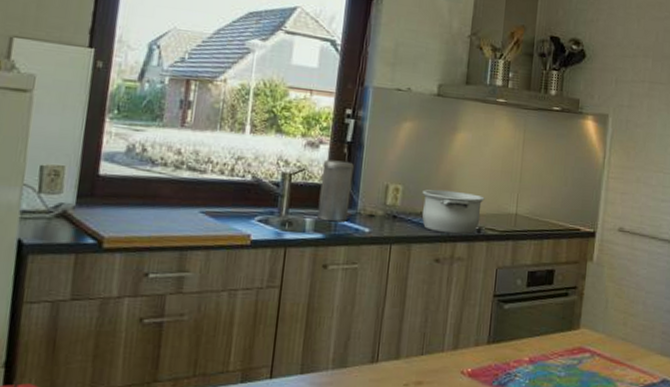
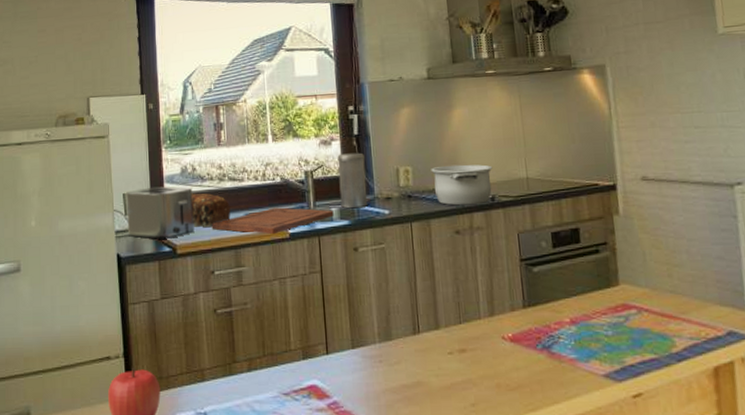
toaster: none [38,162,138,230] -> present [126,186,195,240]
bread loaf: none [131,178,183,221] -> present [192,193,231,227]
cutting board: none [154,208,308,240] -> present [211,207,334,235]

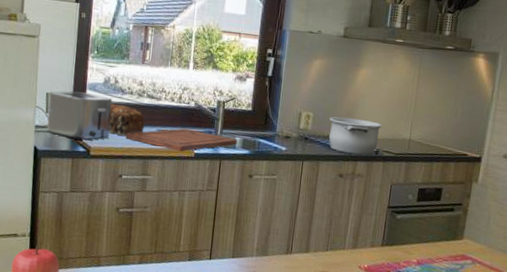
canister: present [337,152,368,209] -> none [244,91,274,142]

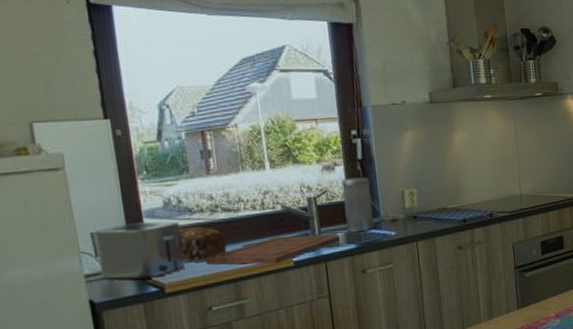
canister: none [244,91,274,142] -> present [341,177,375,233]
cooking pot: present [328,117,383,156] -> none [434,184,491,224]

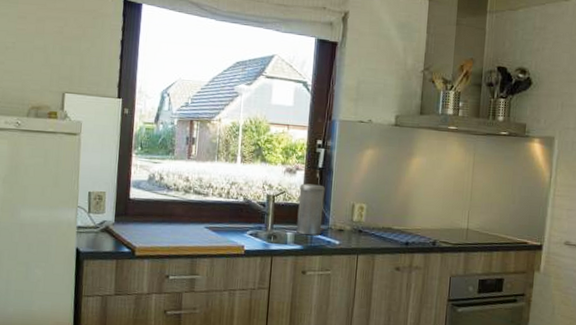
toaster: present [95,221,185,281] -> none [89,189,158,241]
bread loaf: present [179,226,227,263] -> none [154,201,192,234]
cutting board: present [205,235,340,265] -> none [171,224,289,250]

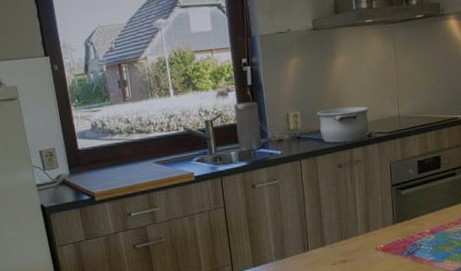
cooking pot: none [383,207,439,247] -> present [317,106,370,144]

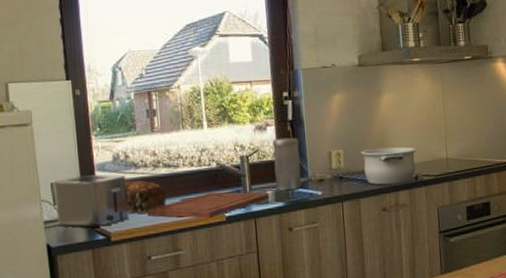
toaster: none [42,141,110,190] -> present [54,174,129,229]
bread loaf: none [103,146,141,177] -> present [125,180,166,214]
cutting board: none [124,153,233,179] -> present [147,192,269,219]

